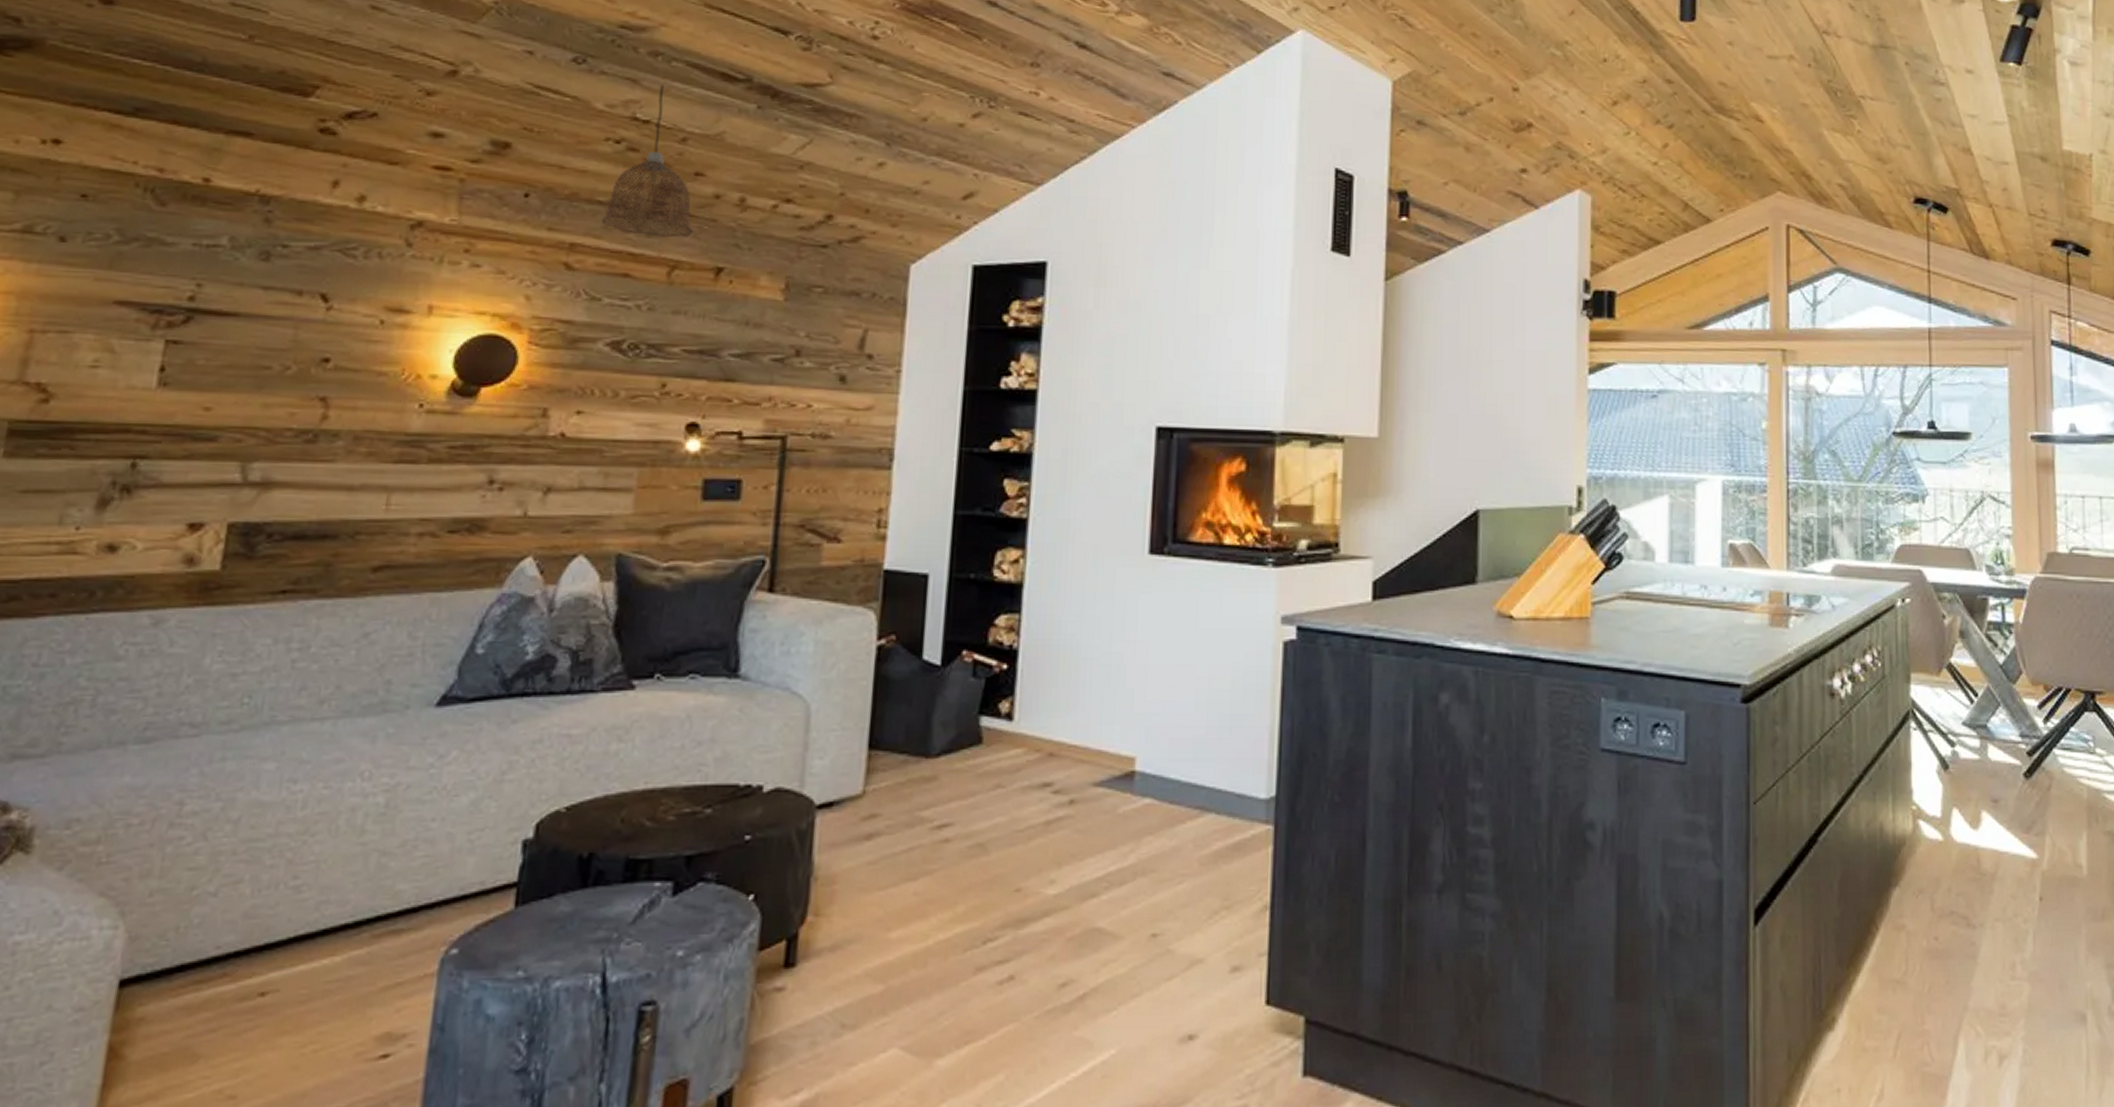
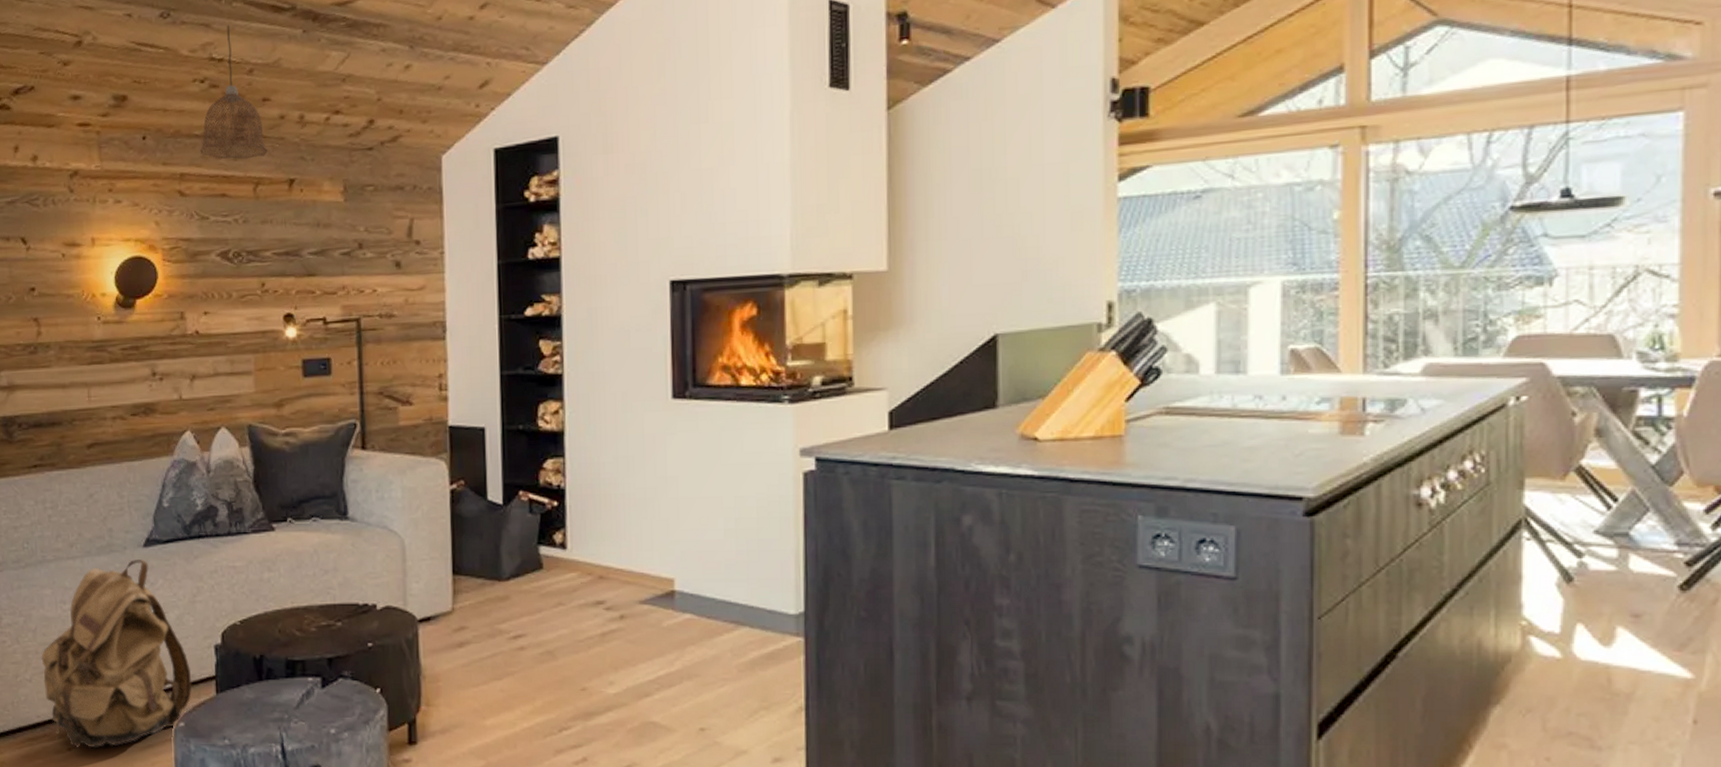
backpack: none [236,723,482,992] -> present [41,559,192,748]

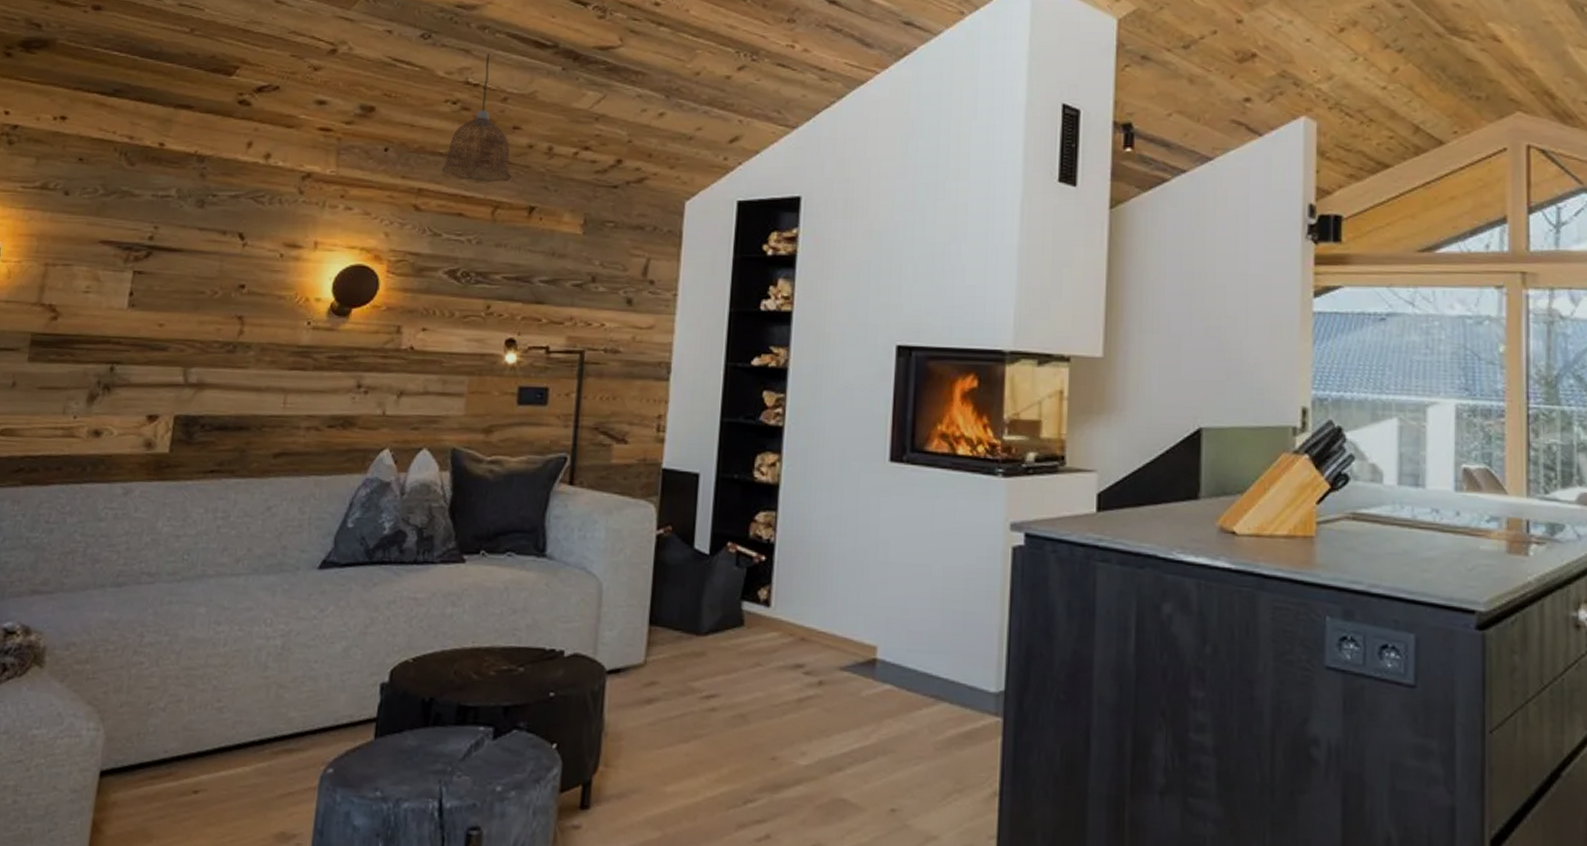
backpack: present [41,559,192,748] -> none [178,582,351,792]

